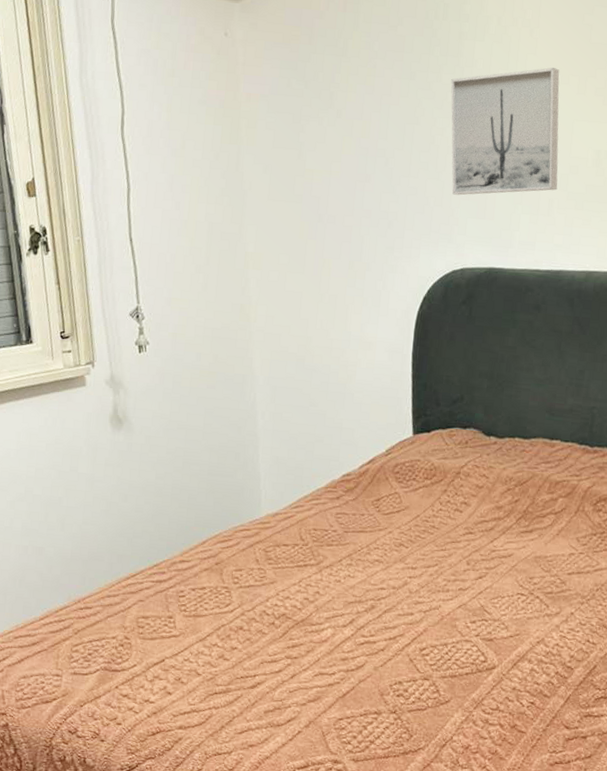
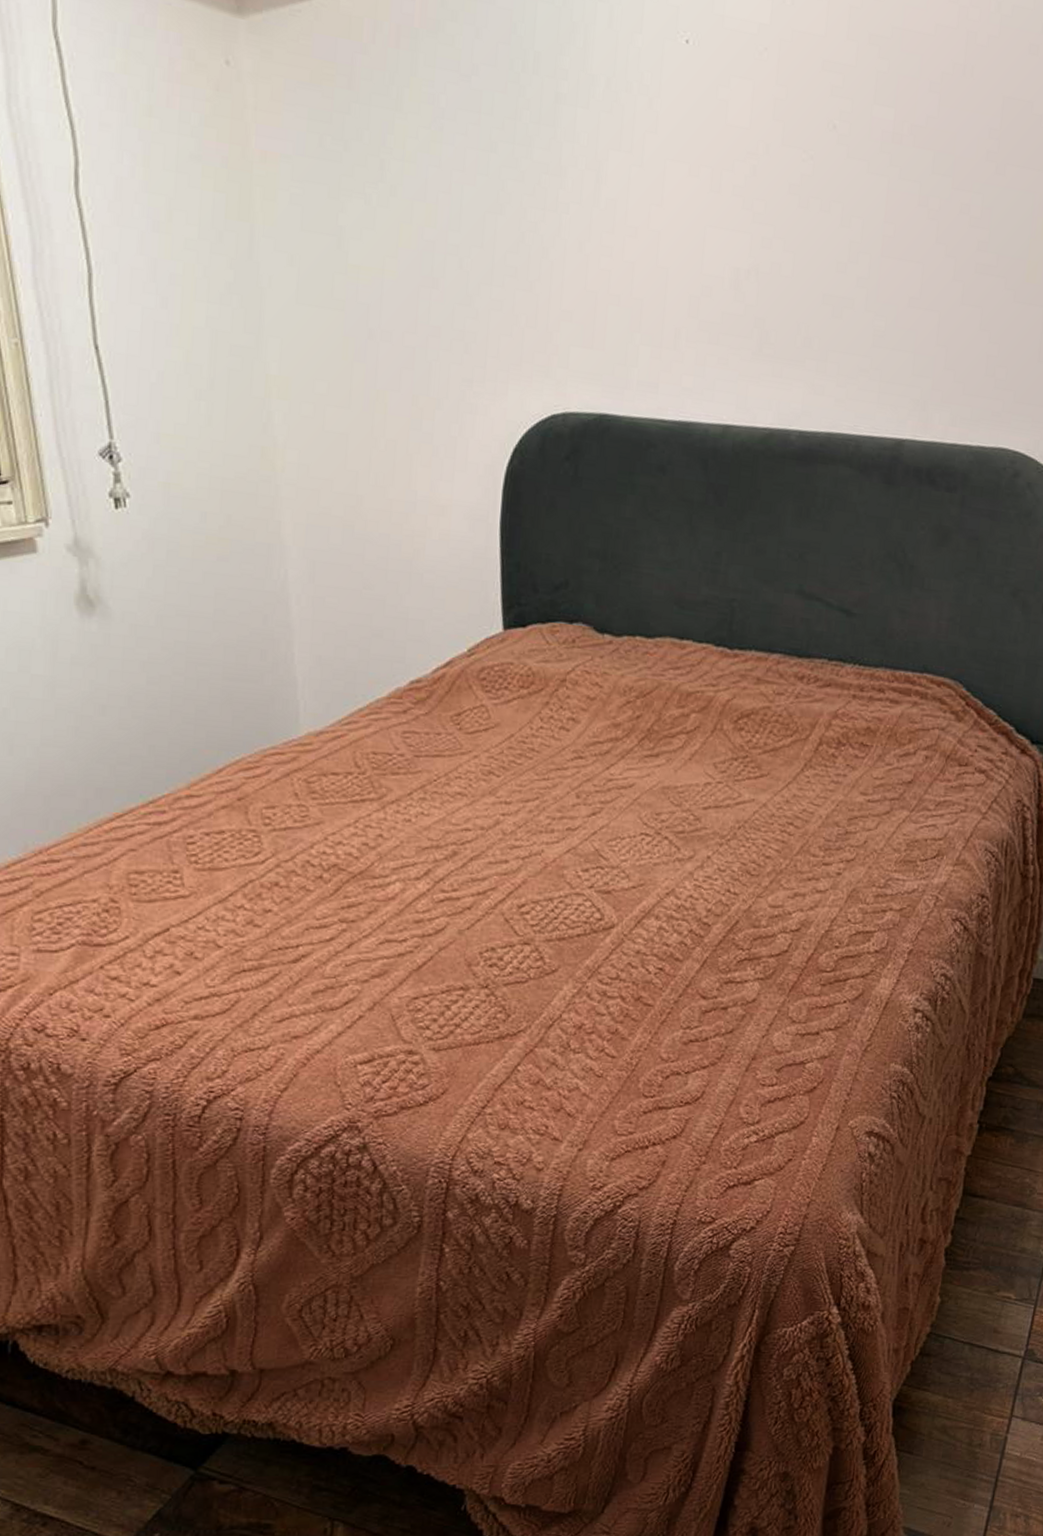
wall art: present [451,67,560,195] -> none [545,153,687,317]

